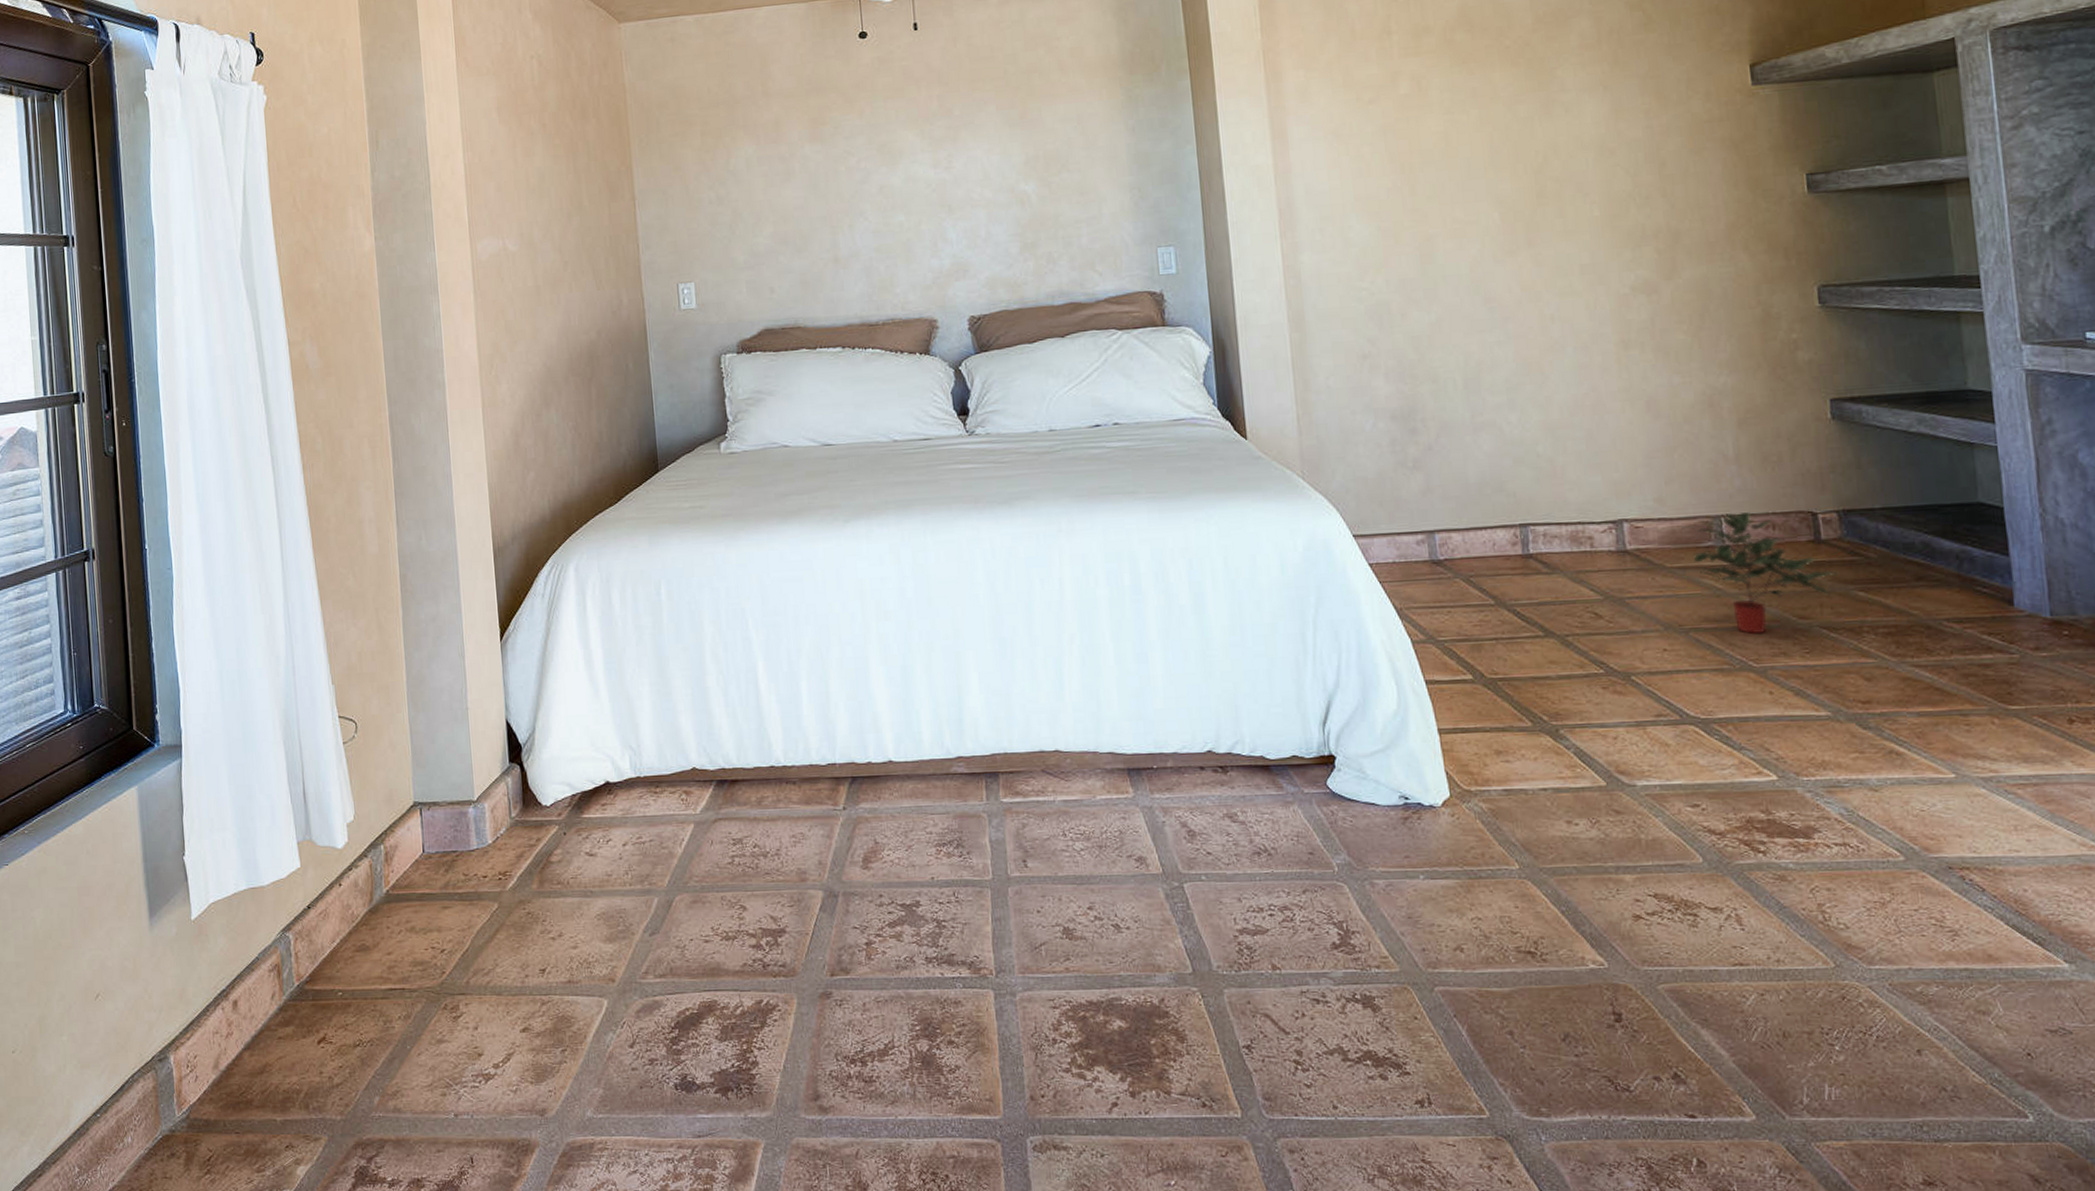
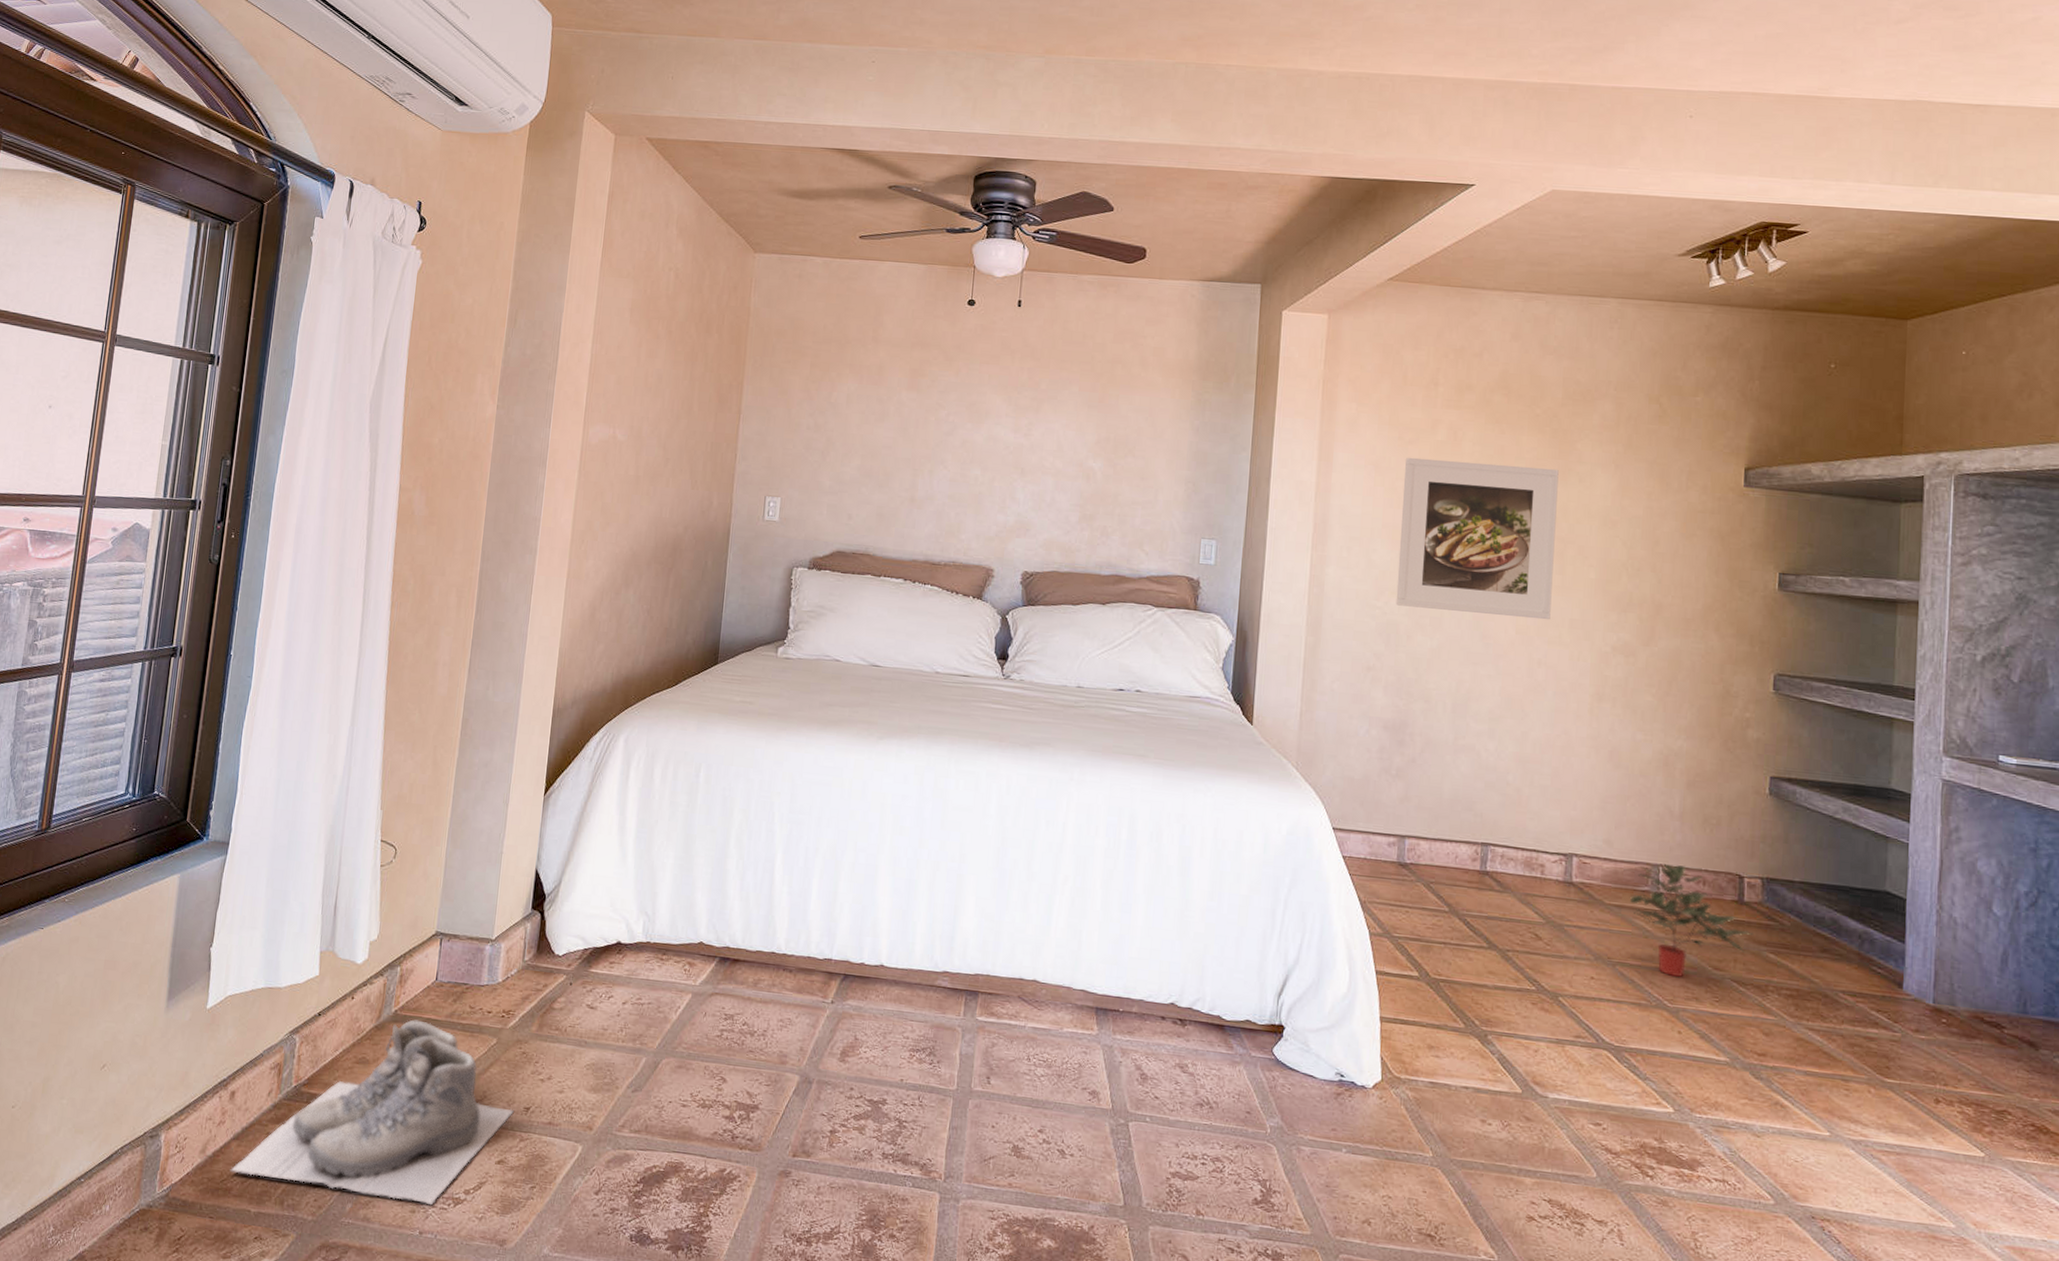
boots: none [247,897,530,1086] -> present [230,1019,514,1206]
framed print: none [1368,102,1557,283] -> present [1395,457,1559,620]

